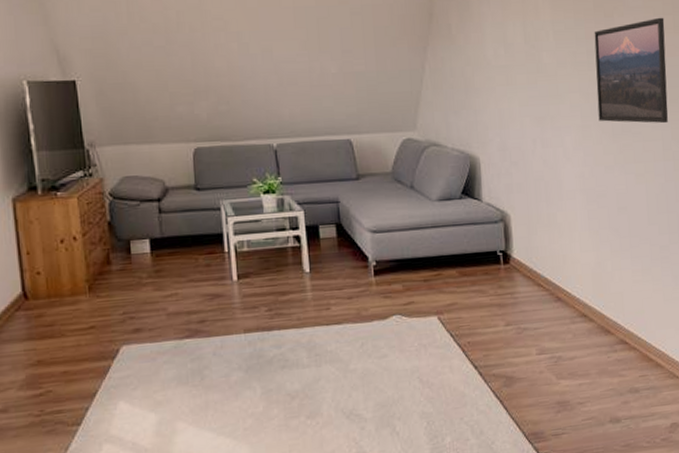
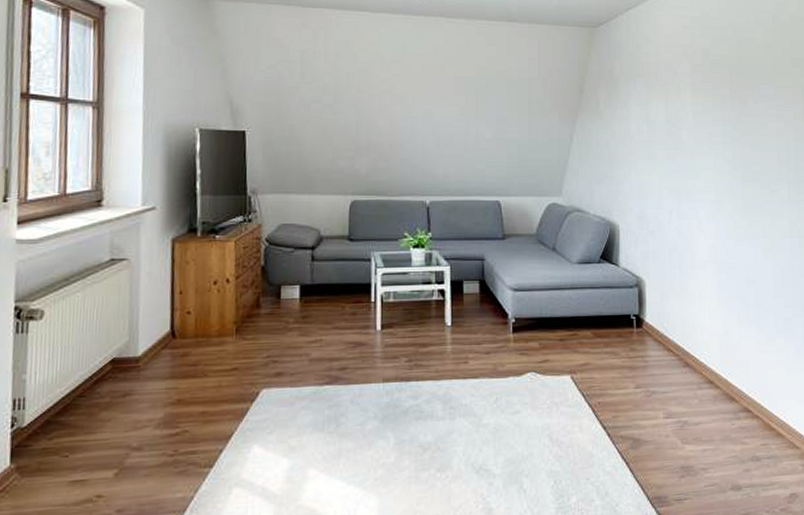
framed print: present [594,17,669,124] -> none [730,105,796,203]

